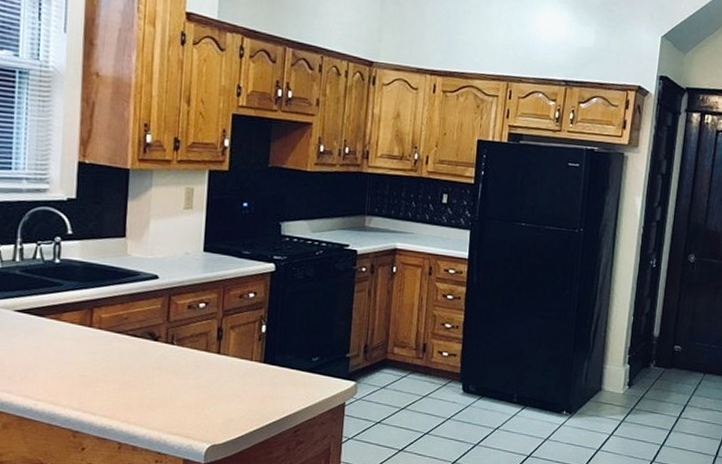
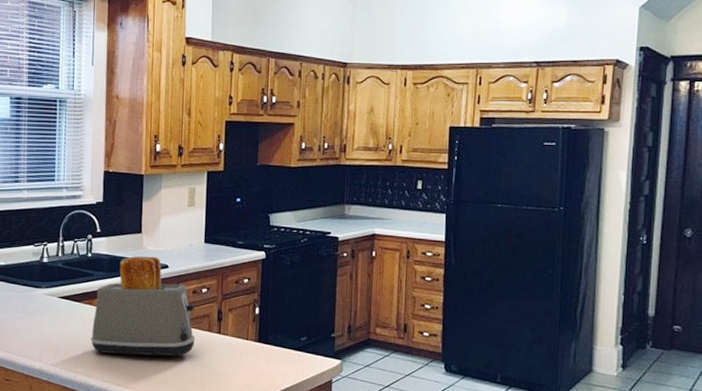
toaster: none [57,264,190,380] -> present [91,256,196,357]

